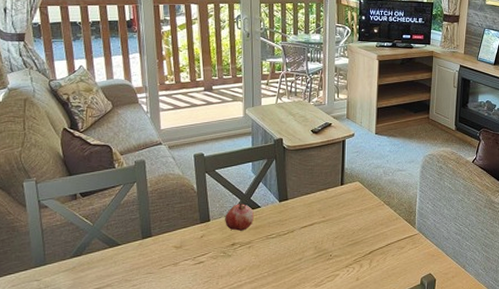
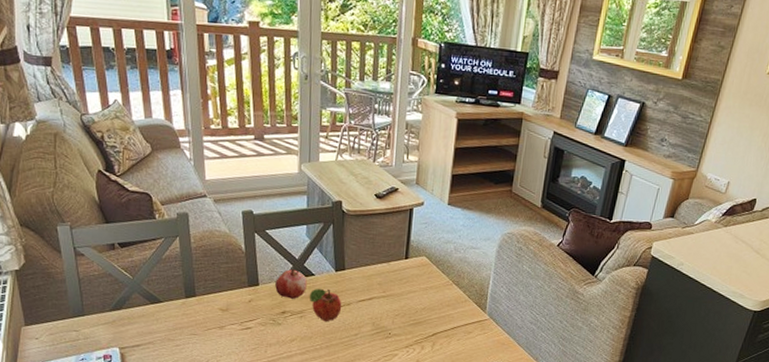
fruit: none [256,218,286,250] -> present [309,288,342,322]

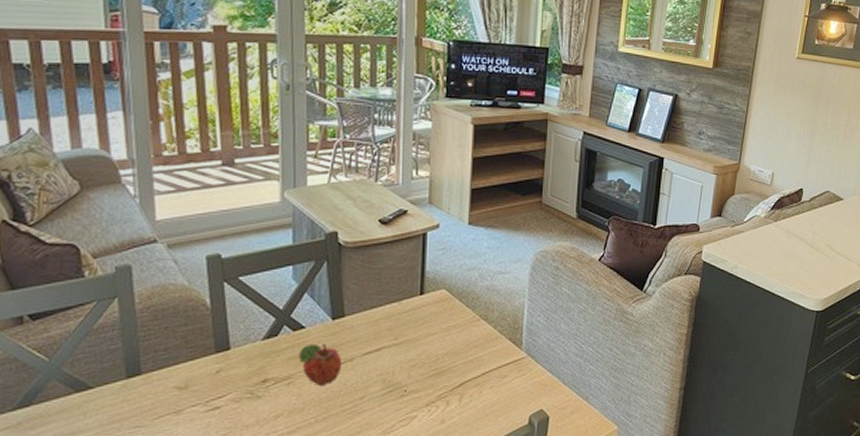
fruit: present [275,268,307,299] -> none [252,322,295,362]

